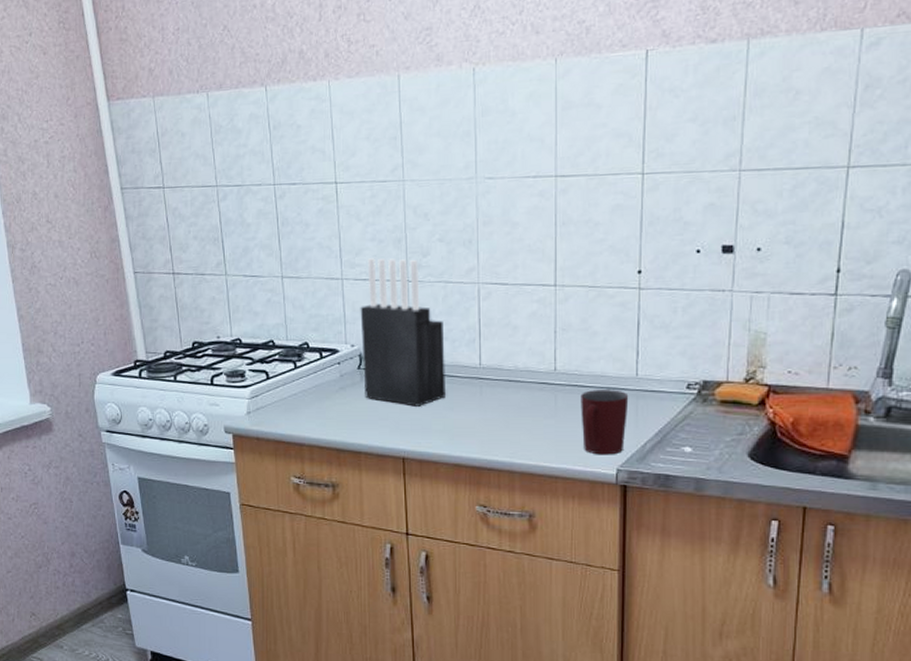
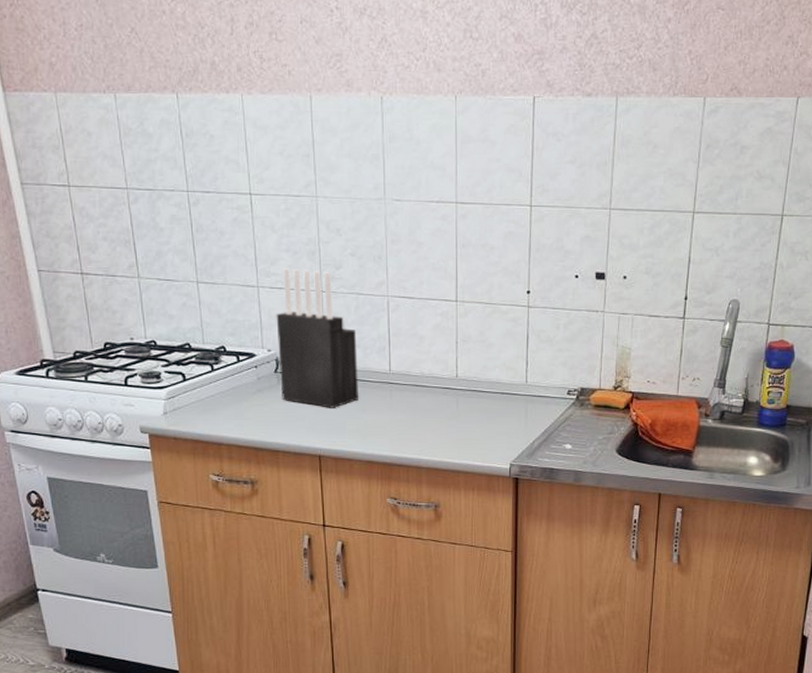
mug: present [580,390,629,455] -> none [479,395,520,452]

